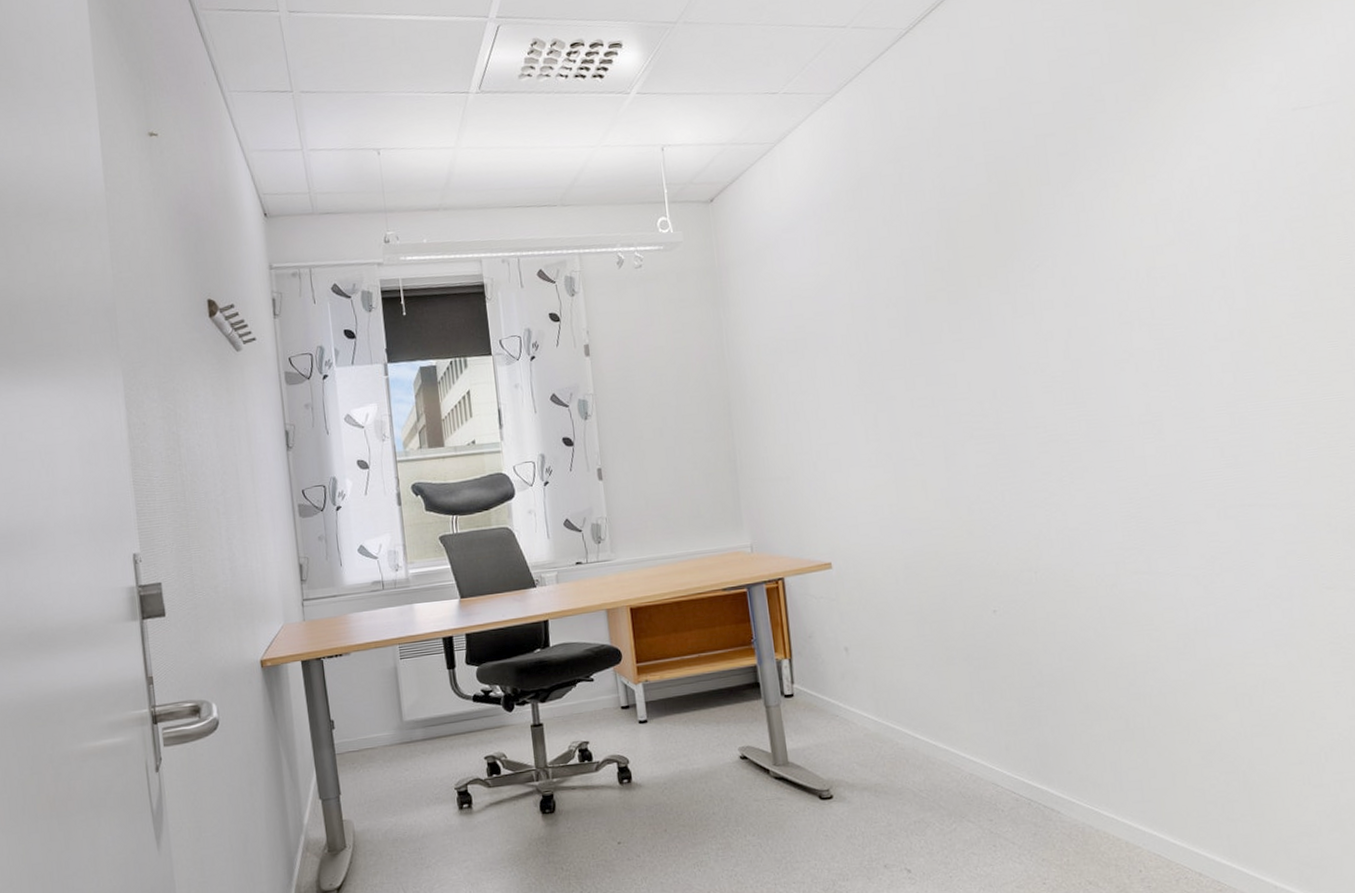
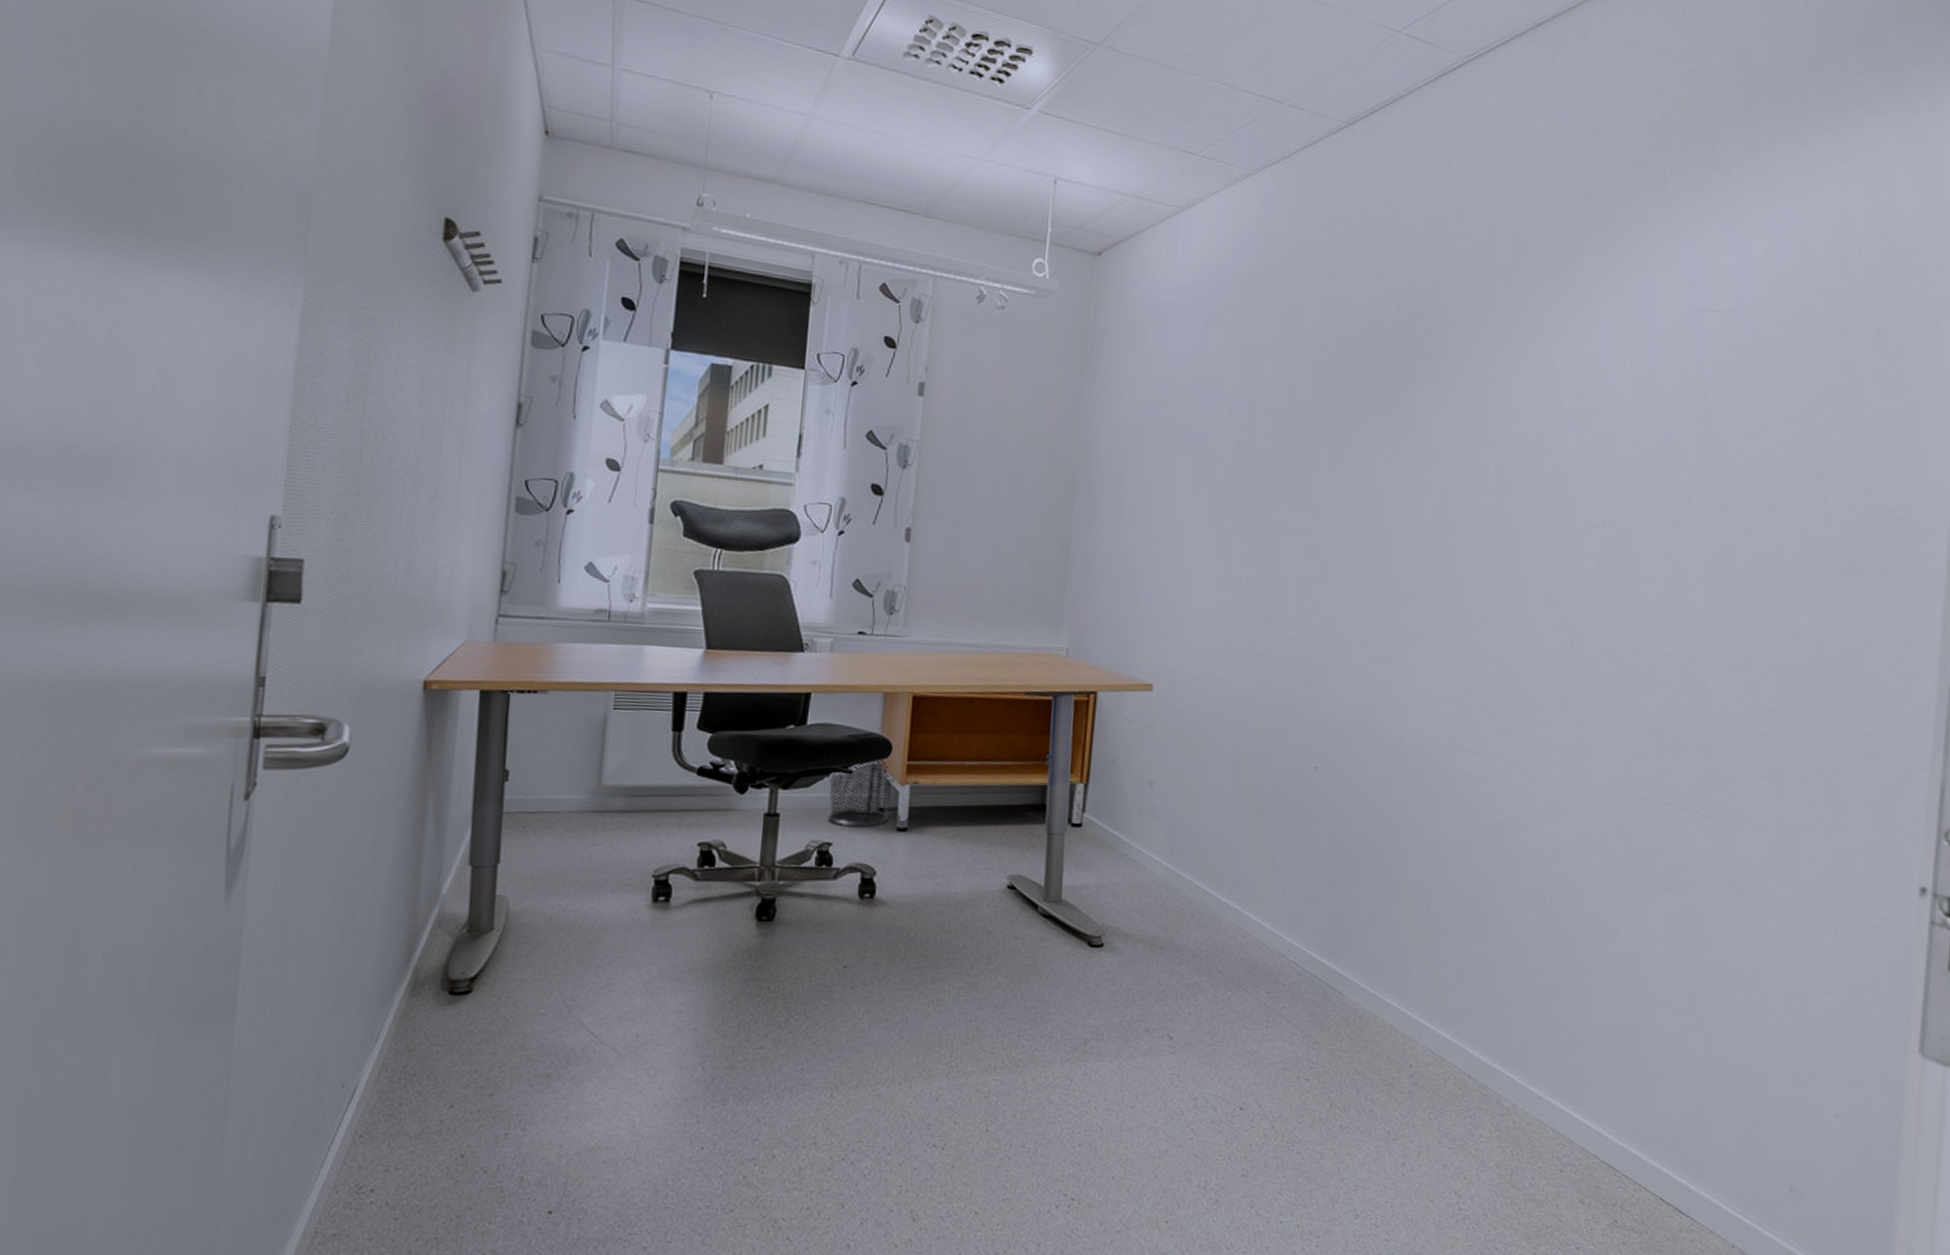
waste bin: none [576,666,630,726] -> present [828,759,893,827]

